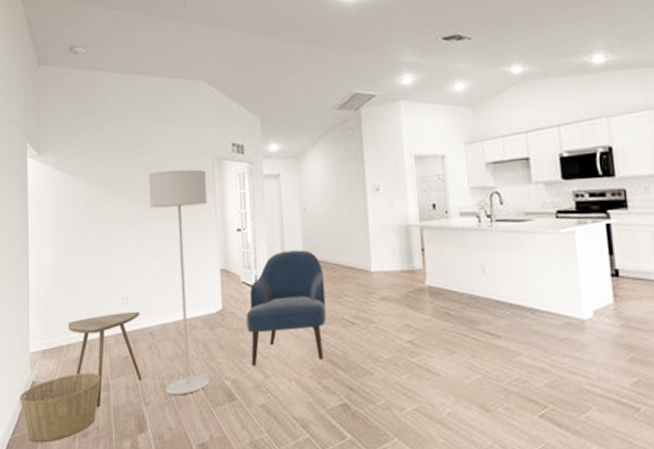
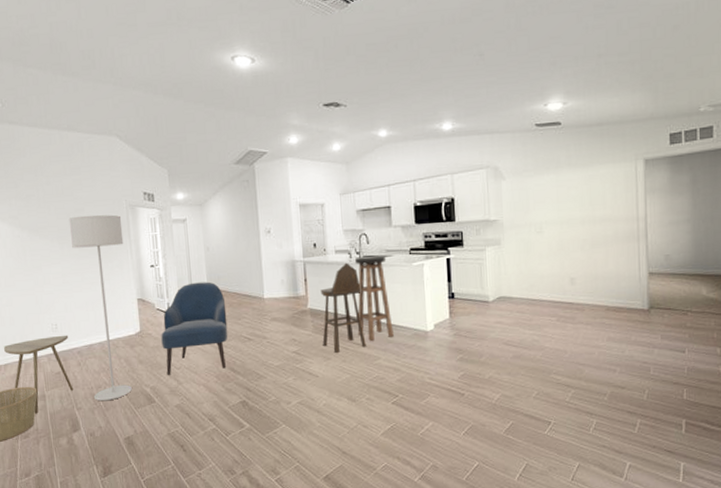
bar stool: none [441,228,502,344] -> present [320,262,366,353]
bar stool: none [484,219,539,330] -> present [354,255,394,341]

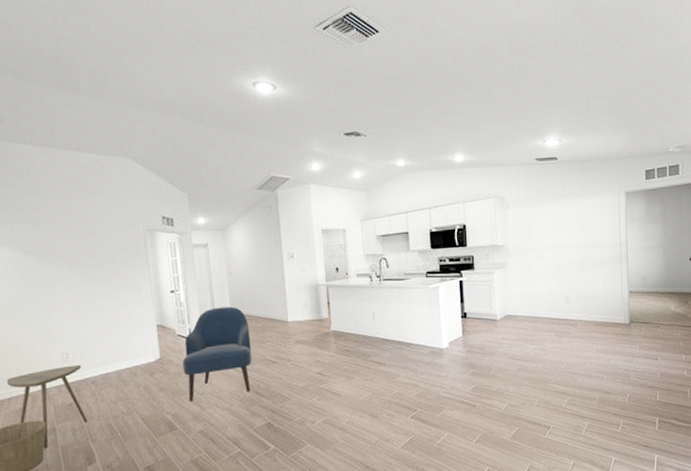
floor lamp: present [68,214,132,401] -> none [79,239,152,431]
bar stool: present [320,262,366,353] -> none [343,286,387,372]
bar stool: present [354,255,394,341] -> none [375,278,412,360]

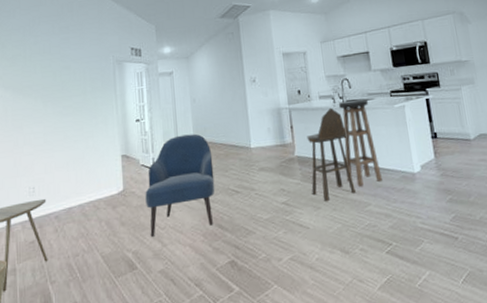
bar stool: none [343,286,387,372] -> present [307,107,356,201]
bar stool: none [375,278,412,360] -> present [338,99,382,186]

